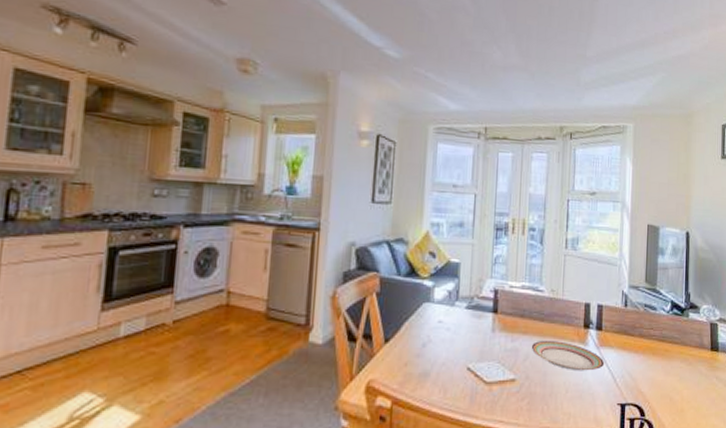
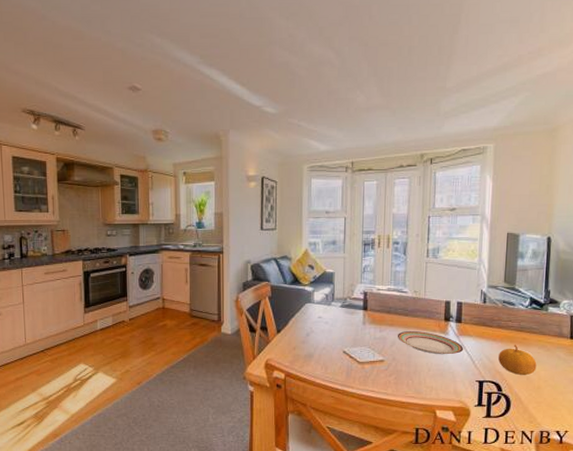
fruit: none [641,357,680,396] -> present [498,344,537,376]

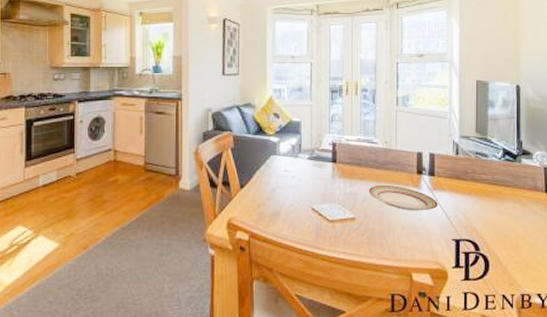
fruit: present [498,344,537,376] -> none [474,199,514,233]

